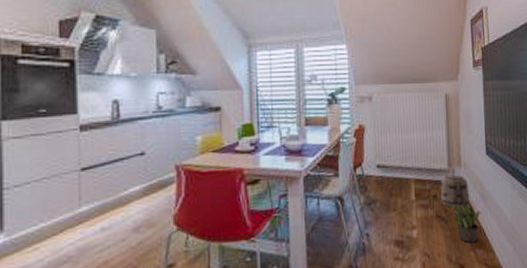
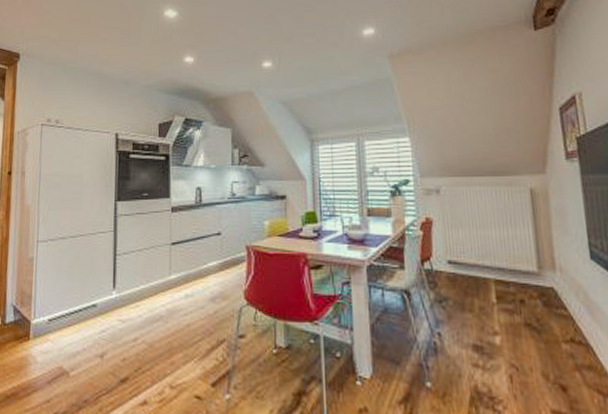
basket: present [440,168,470,208] -> none [529,272,571,318]
potted plant: present [451,201,482,243] -> none [544,311,589,362]

